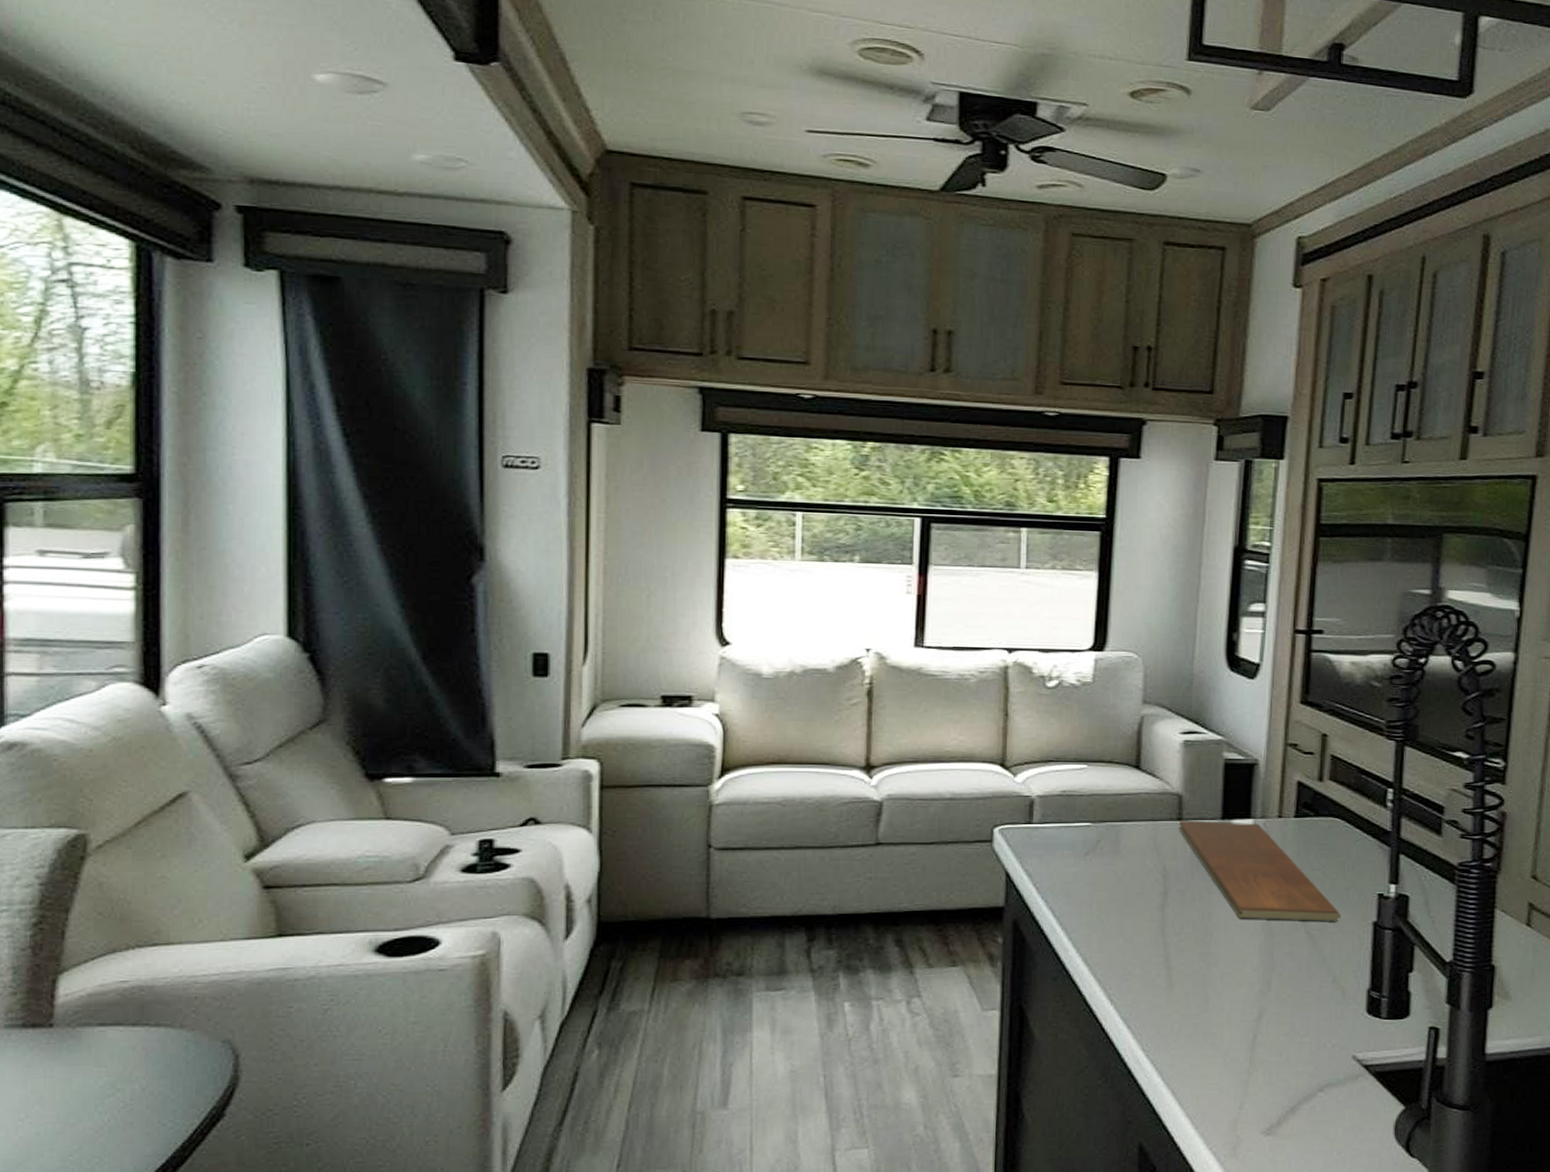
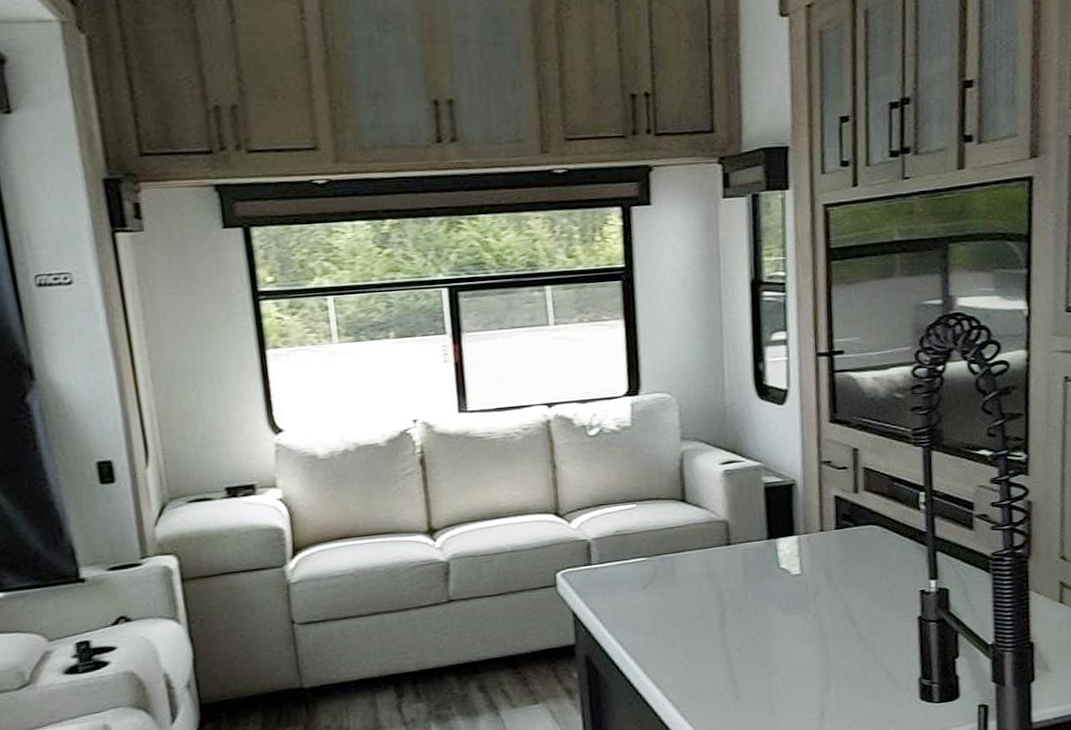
chopping board: present [1178,820,1341,921] -> none [728,539,888,628]

